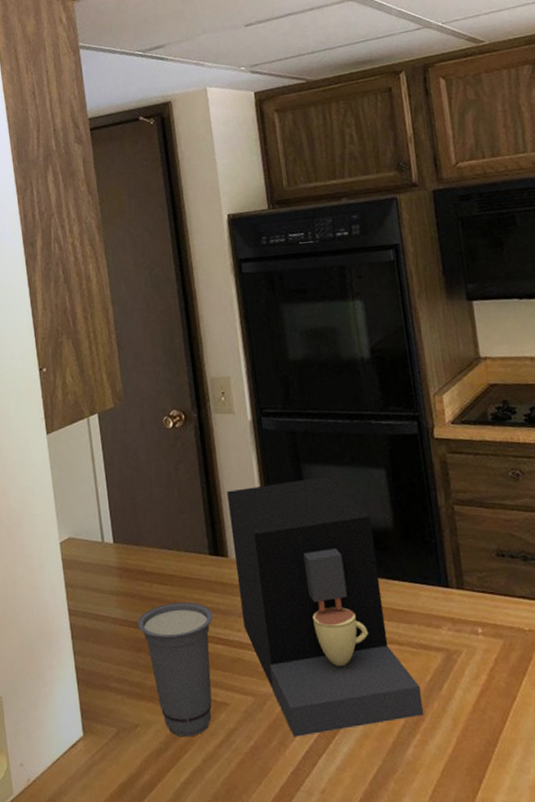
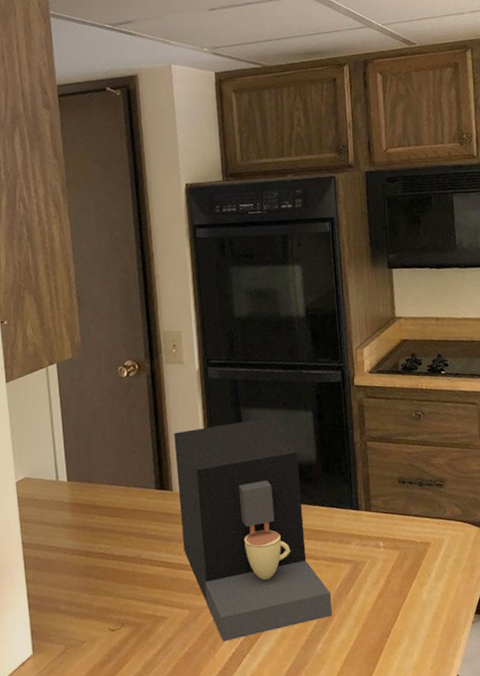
cup: present [137,602,213,737] -> none [87,531,157,649]

